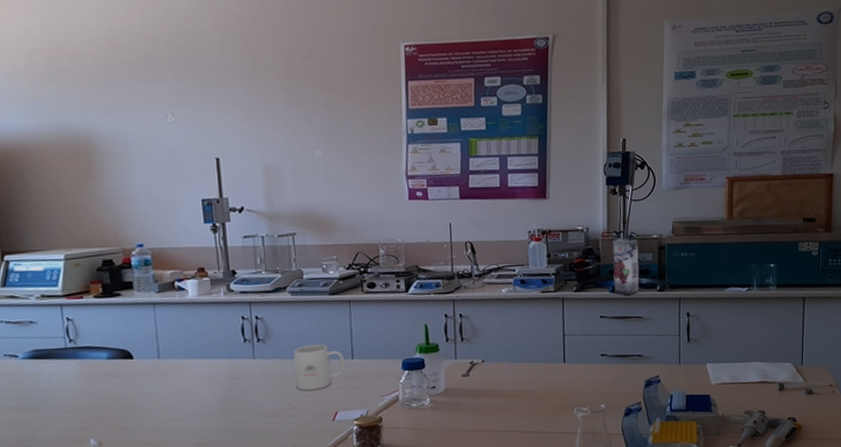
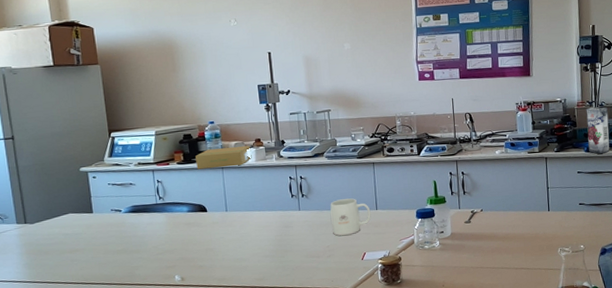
box: none [118,275,193,305] -> present [195,145,252,170]

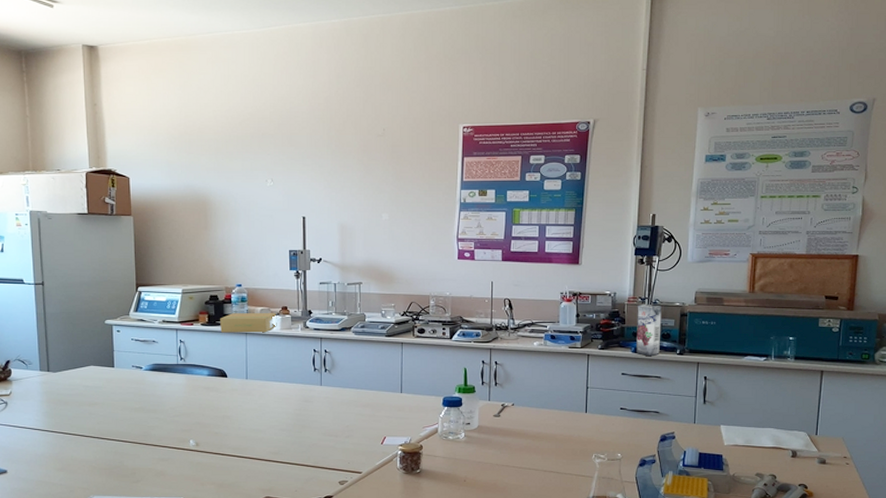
mug: present [330,198,371,237] -> none [352,378,395,417]

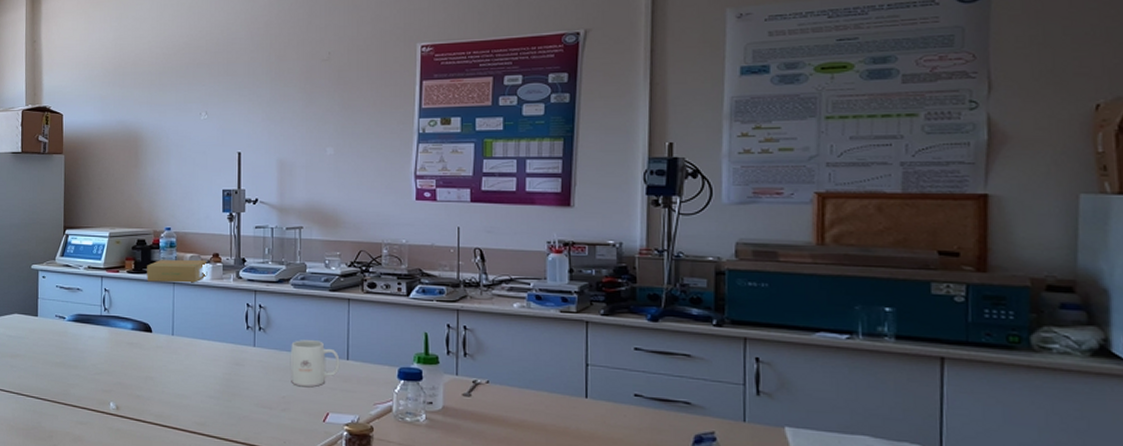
mug: none [352,378,395,417] -> present [290,340,340,388]
juice carton: present [636,303,662,357] -> none [653,257,688,328]

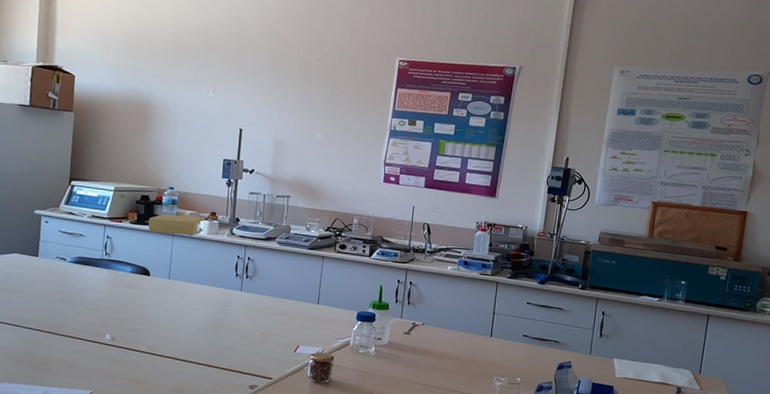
mug: present [290,340,340,388] -> none [270,287,312,326]

